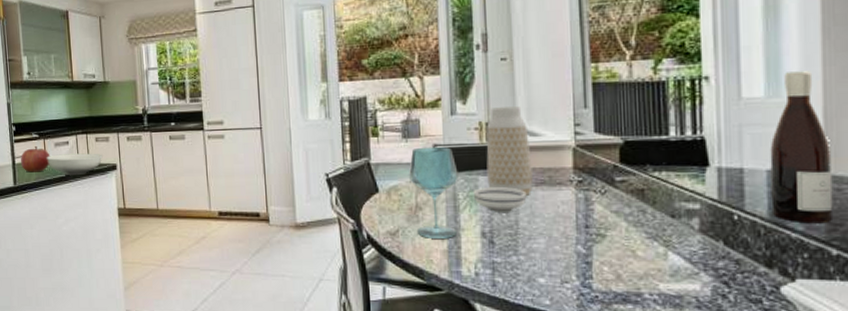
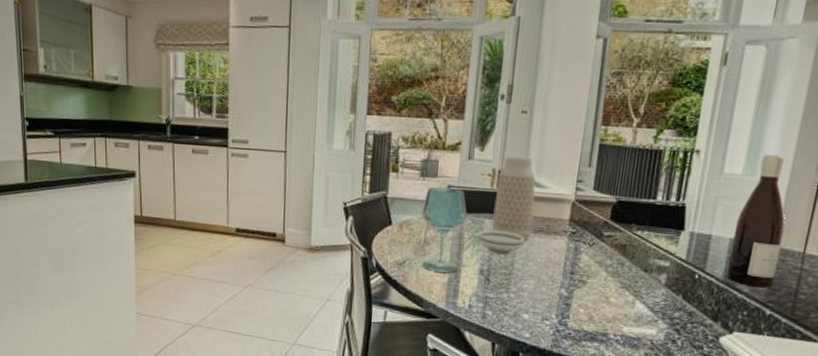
fruit: present [20,145,50,173] -> none [32,143,66,171]
bowl: present [46,153,103,175] -> none [61,155,122,179]

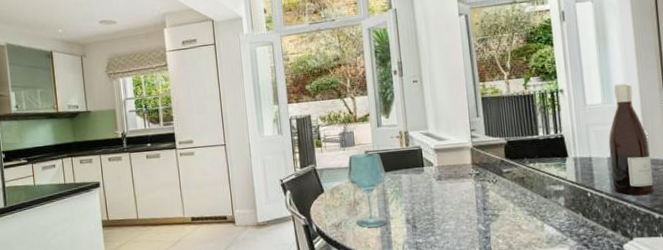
bowl: present [477,229,525,254] -> none [397,182,439,203]
vase: present [492,157,536,242] -> none [405,118,443,189]

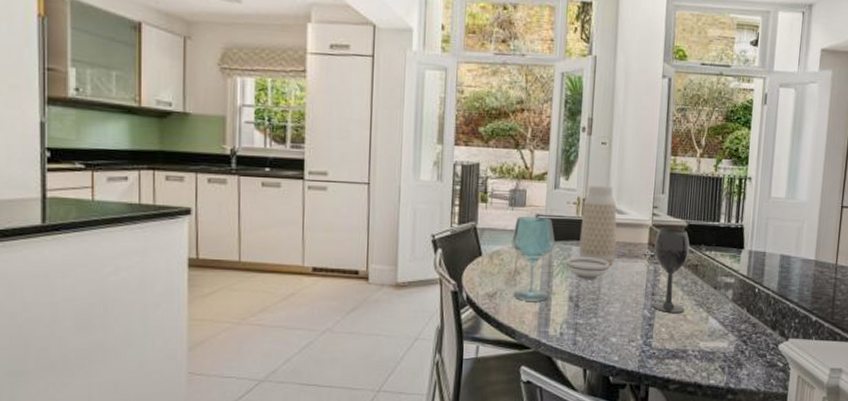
bowl: none [397,182,439,203] -> present [566,256,610,279]
vase: none [405,118,443,189] -> present [579,186,617,267]
wine glass: none [477,146,519,225] -> present [653,228,690,314]
bottle: present [608,83,654,196] -> none [779,180,821,297]

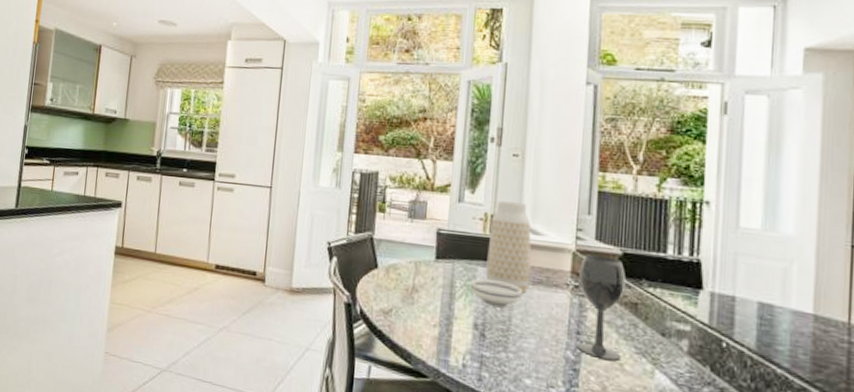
wine glass: present [510,216,555,301] -> none [408,229,458,325]

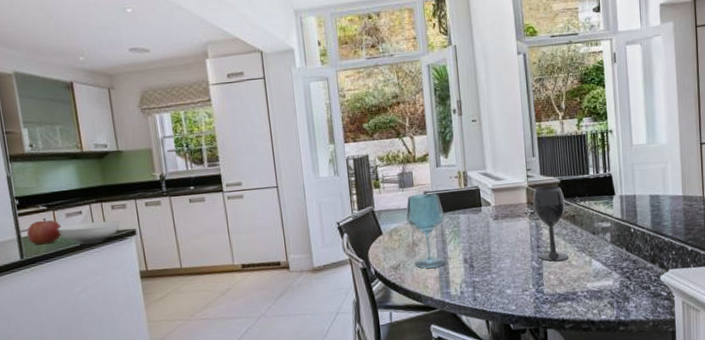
fruit: none [26,171,58,198] -> present [26,217,62,245]
bowl: none [53,183,110,208] -> present [57,220,121,244]
wine glass: none [408,229,458,325] -> present [405,193,445,269]
bowl: present [470,278,523,307] -> none [456,221,496,242]
vase: present [486,201,532,295] -> none [464,158,500,228]

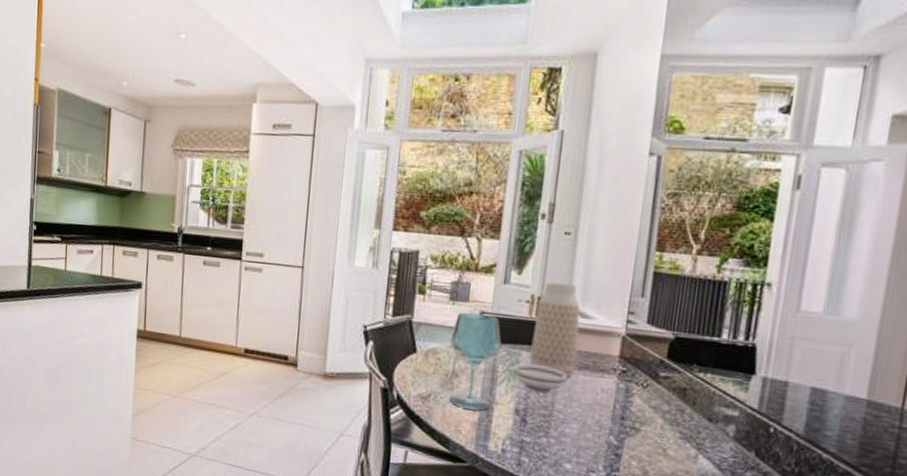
fruit: present [26,217,62,245] -> none [37,249,71,279]
bowl: present [57,220,121,244] -> none [66,262,128,289]
bowl: none [456,221,496,242] -> present [513,363,568,392]
vase: none [464,158,500,228] -> present [529,282,580,380]
wine glass: present [533,185,569,262] -> none [621,338,677,446]

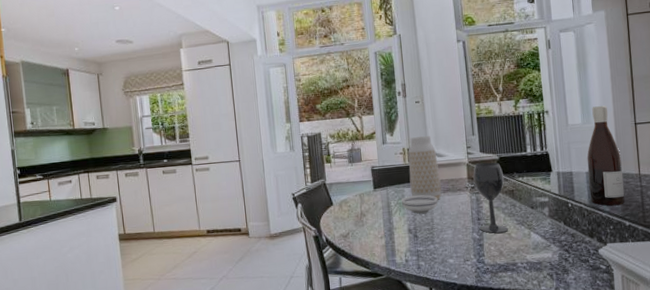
wine glass: present [449,312,502,411] -> none [354,168,391,237]
wine glass: none [621,338,677,446] -> present [473,162,509,234]
bottle: none [807,291,878,449] -> present [587,105,625,206]

